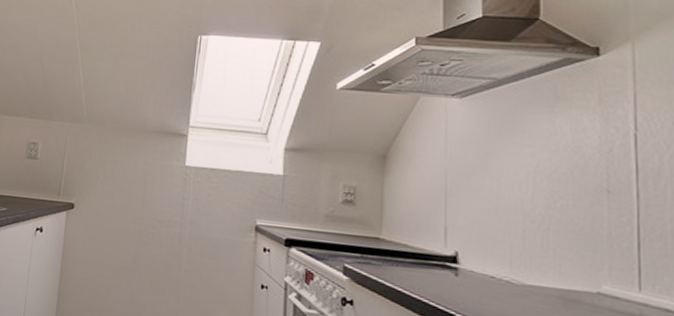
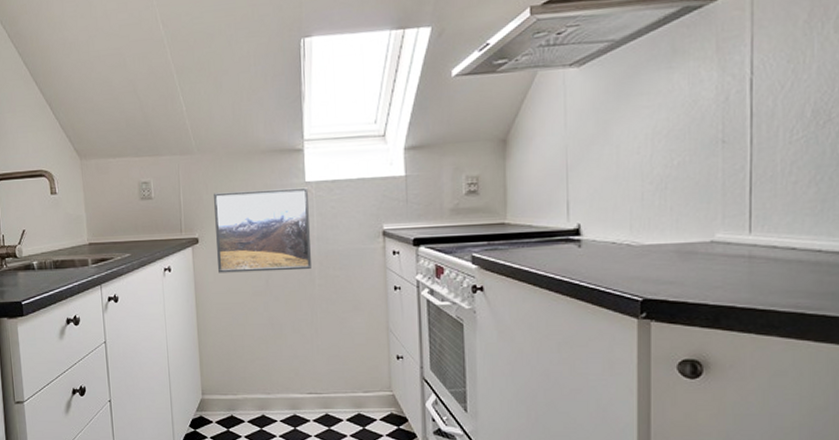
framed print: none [88,163,186,252] -> present [214,187,311,273]

